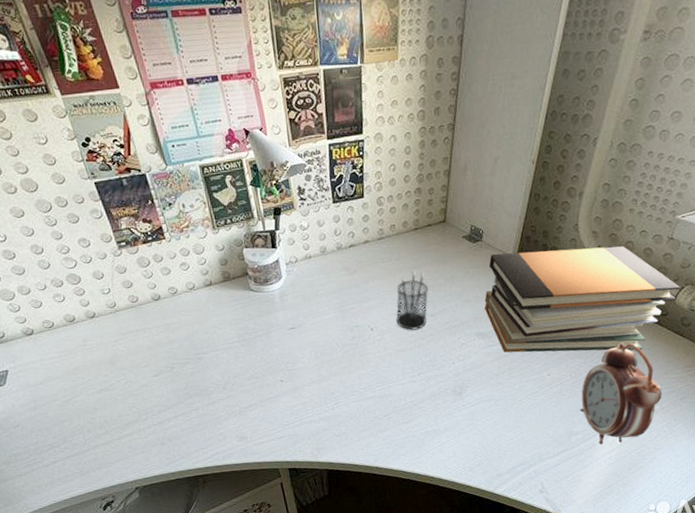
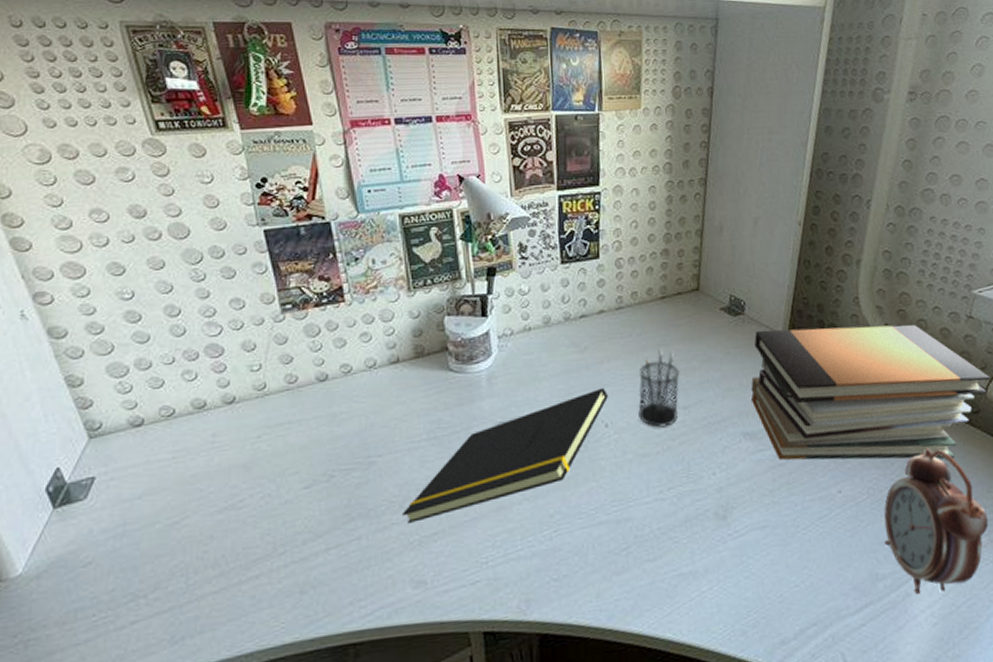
notepad: none [226,301,373,400] -> present [403,387,608,525]

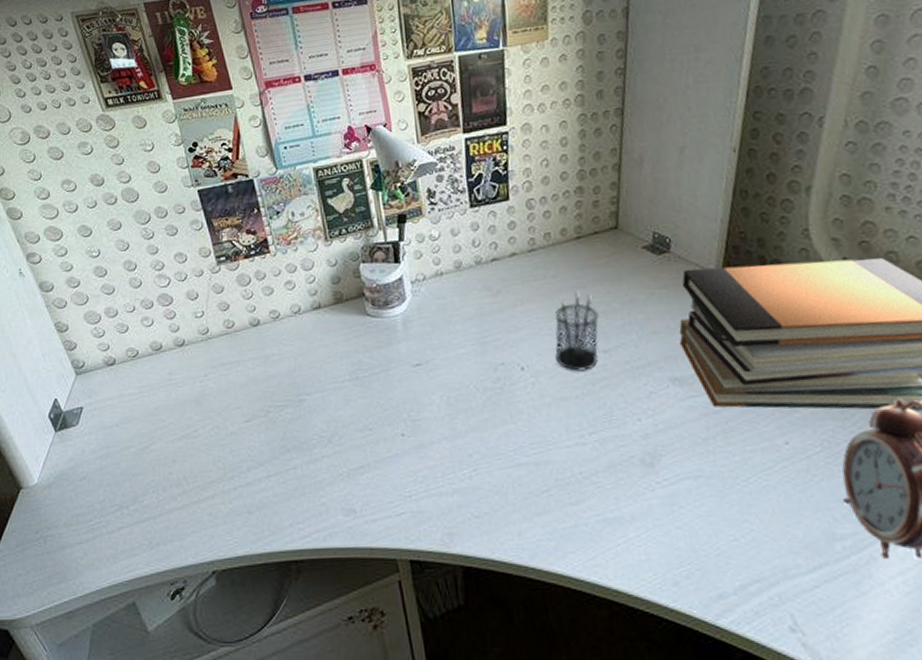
notepad: present [403,387,608,525] -> none [331,331,523,458]

